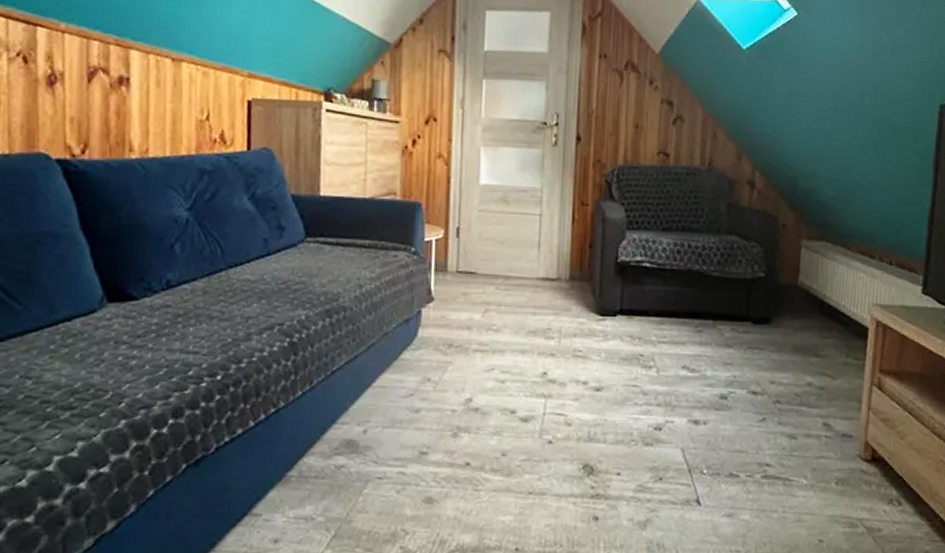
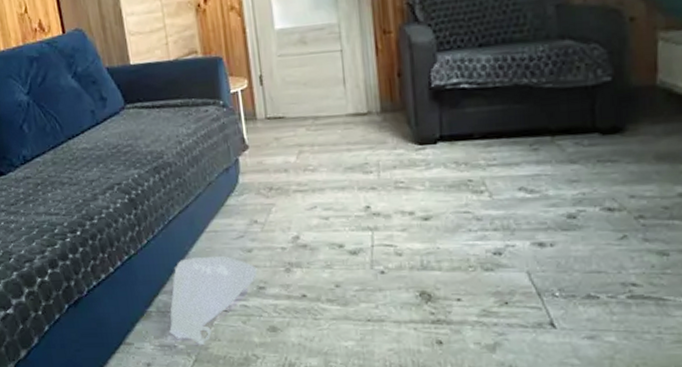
bag: none [308,414,422,519] -> present [168,255,257,346]

